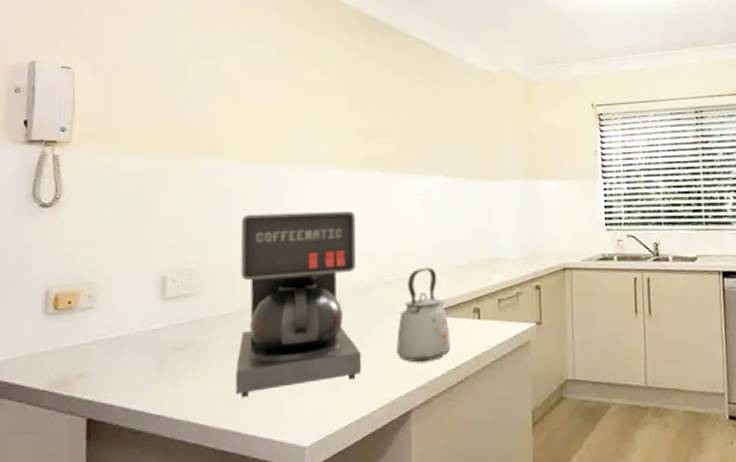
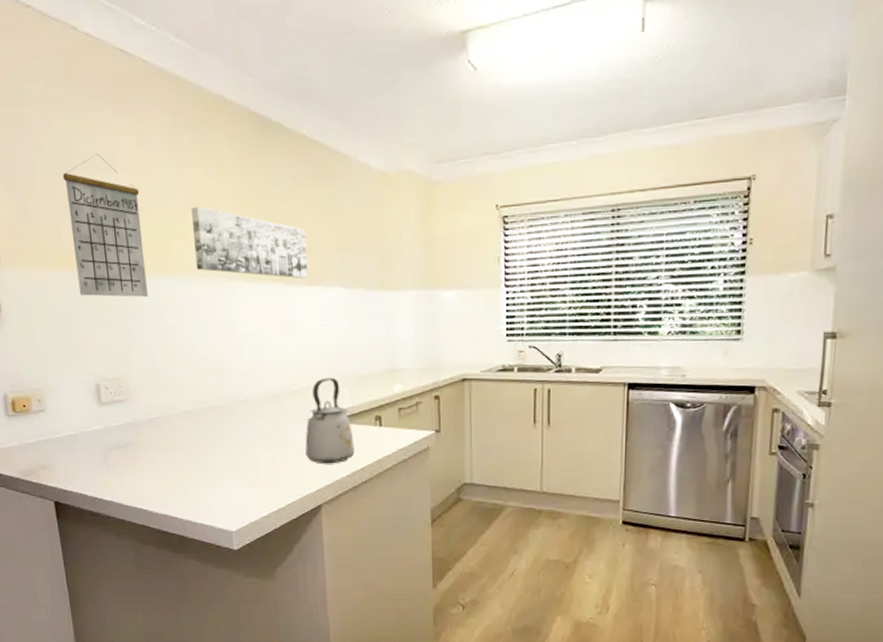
calendar: none [158,43,240,183] -> present [62,154,148,297]
coffee maker: present [235,211,362,398] -> none [158,324,276,490]
wall art: none [292,95,409,168] -> present [190,206,308,279]

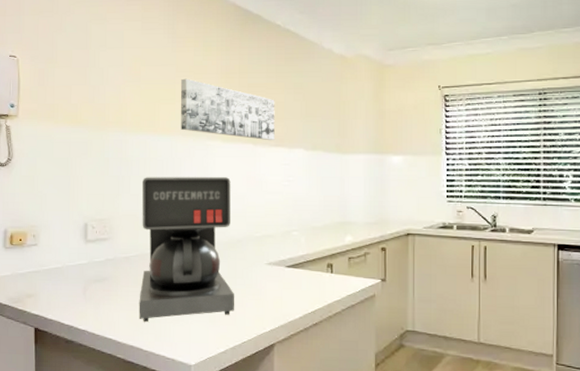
calendar: present [62,154,148,297] -> none [79,35,140,151]
coffee maker: none [158,324,276,490] -> present [139,177,235,323]
kettle: present [305,377,355,464] -> none [263,227,307,306]

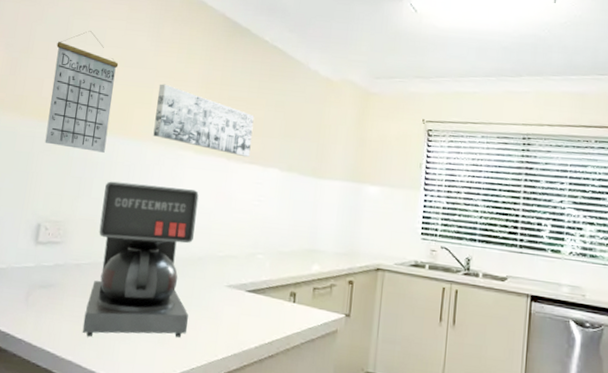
calendar: none [79,35,140,151] -> present [44,31,119,153]

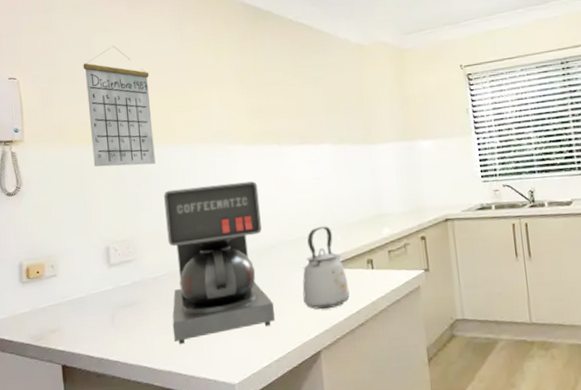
wall art: present [153,84,254,158] -> none [194,83,299,139]
kettle: none [218,248,267,333] -> present [302,226,350,310]

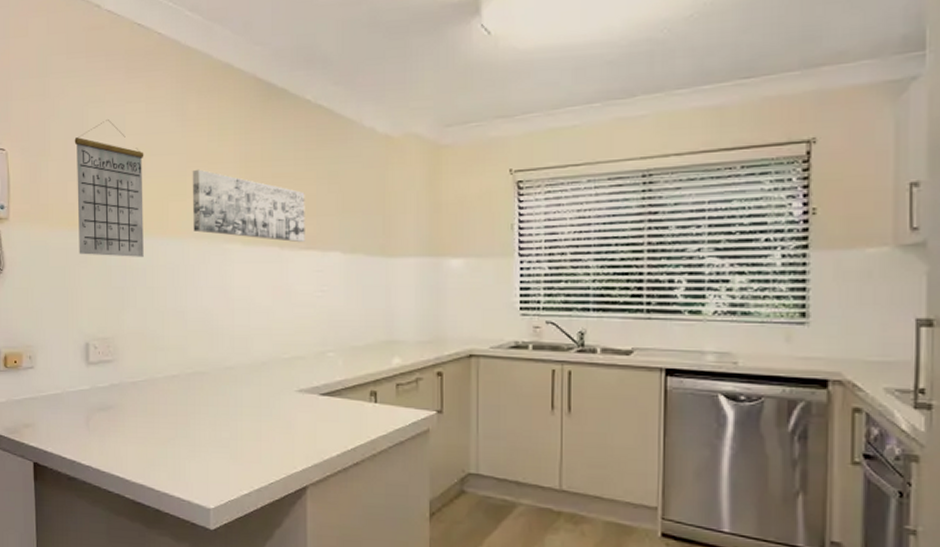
coffee maker: present [164,181,276,345] -> none [149,287,260,459]
wall art: none [194,83,299,139] -> present [192,169,305,243]
kettle: present [302,226,350,310] -> none [293,347,346,442]

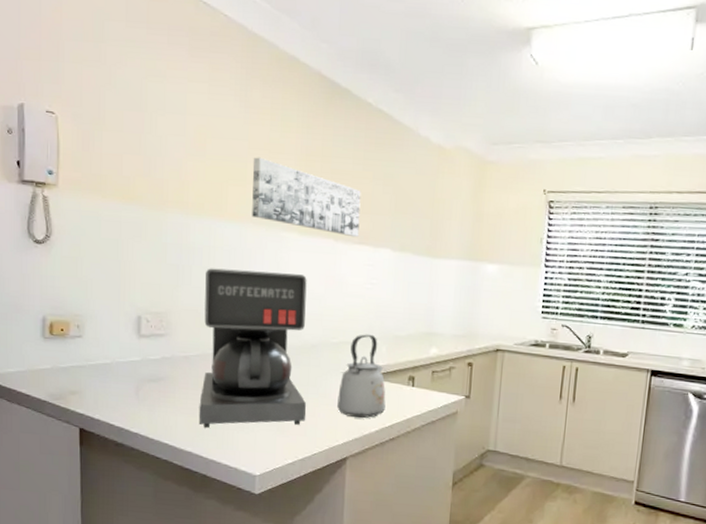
calendar: present [74,120,144,257] -> none [131,96,205,237]
coffee maker: none [149,287,260,459] -> present [198,268,307,429]
kettle: none [293,347,346,442] -> present [337,334,386,419]

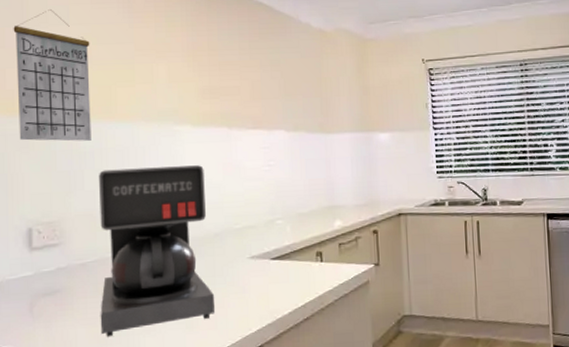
calendar: none [131,96,205,237] -> present [13,9,91,141]
wall art: present [252,157,361,238] -> none [140,57,252,123]
kettle: present [337,334,386,419] -> none [246,215,296,303]

